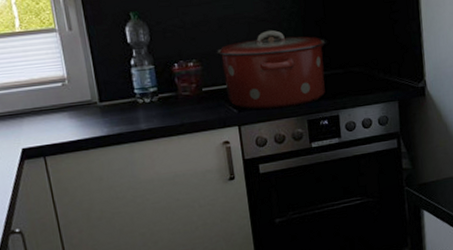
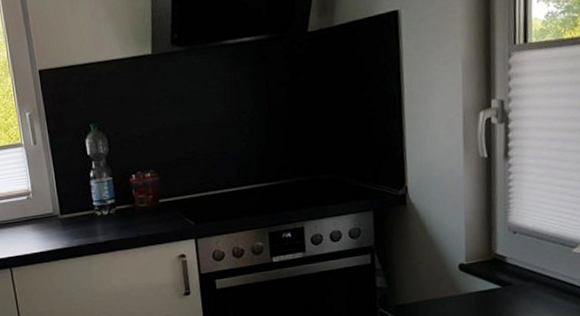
casserole: present [214,29,328,111] -> none [171,135,294,223]

